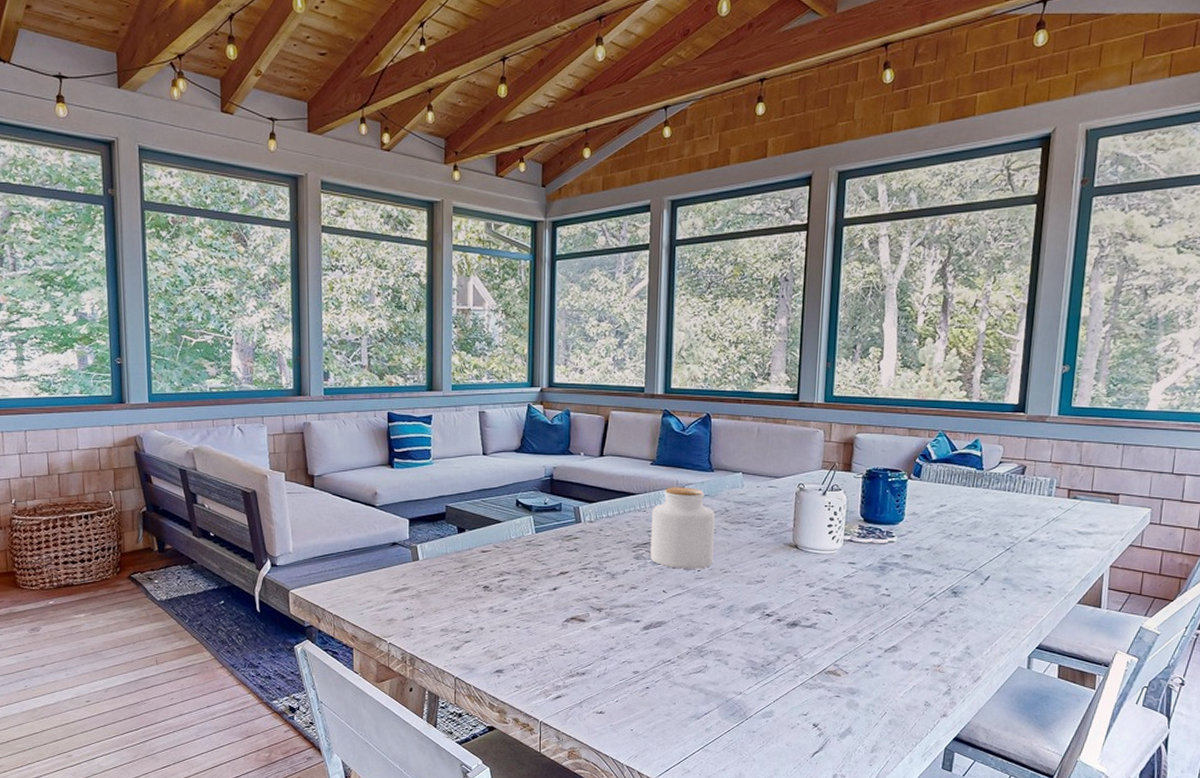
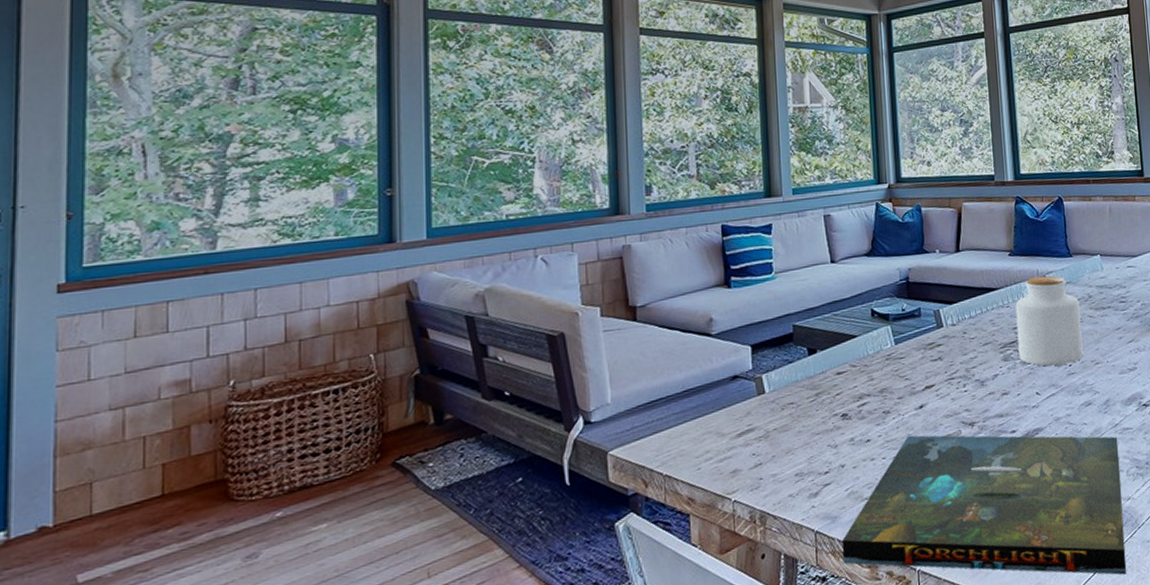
board game: none [476,612,737,755] -> present [841,435,1127,575]

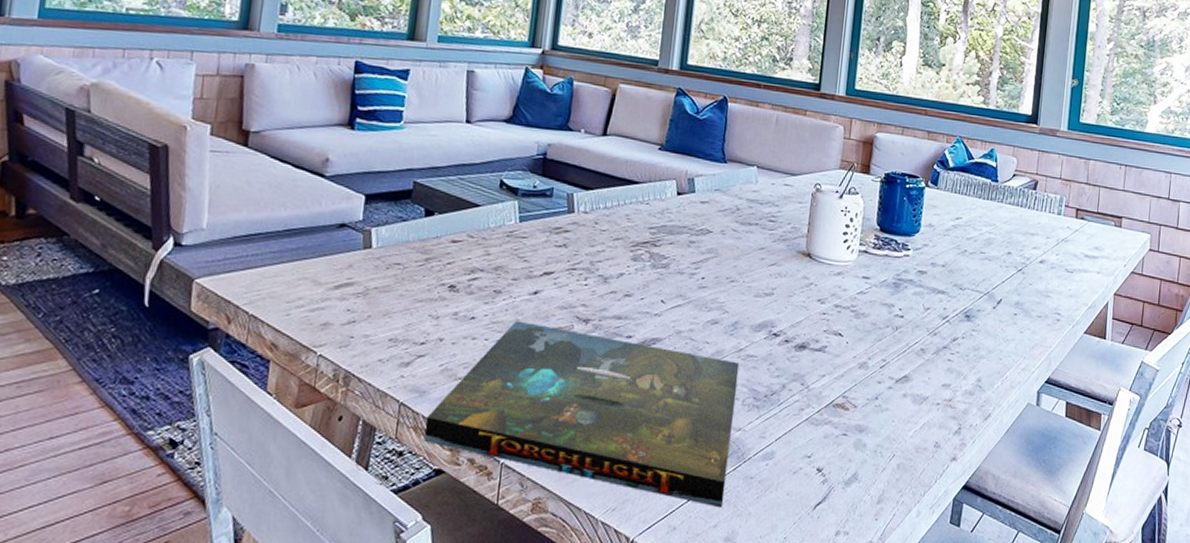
jar: present [1015,275,1083,366] -> none [650,177,725,276]

